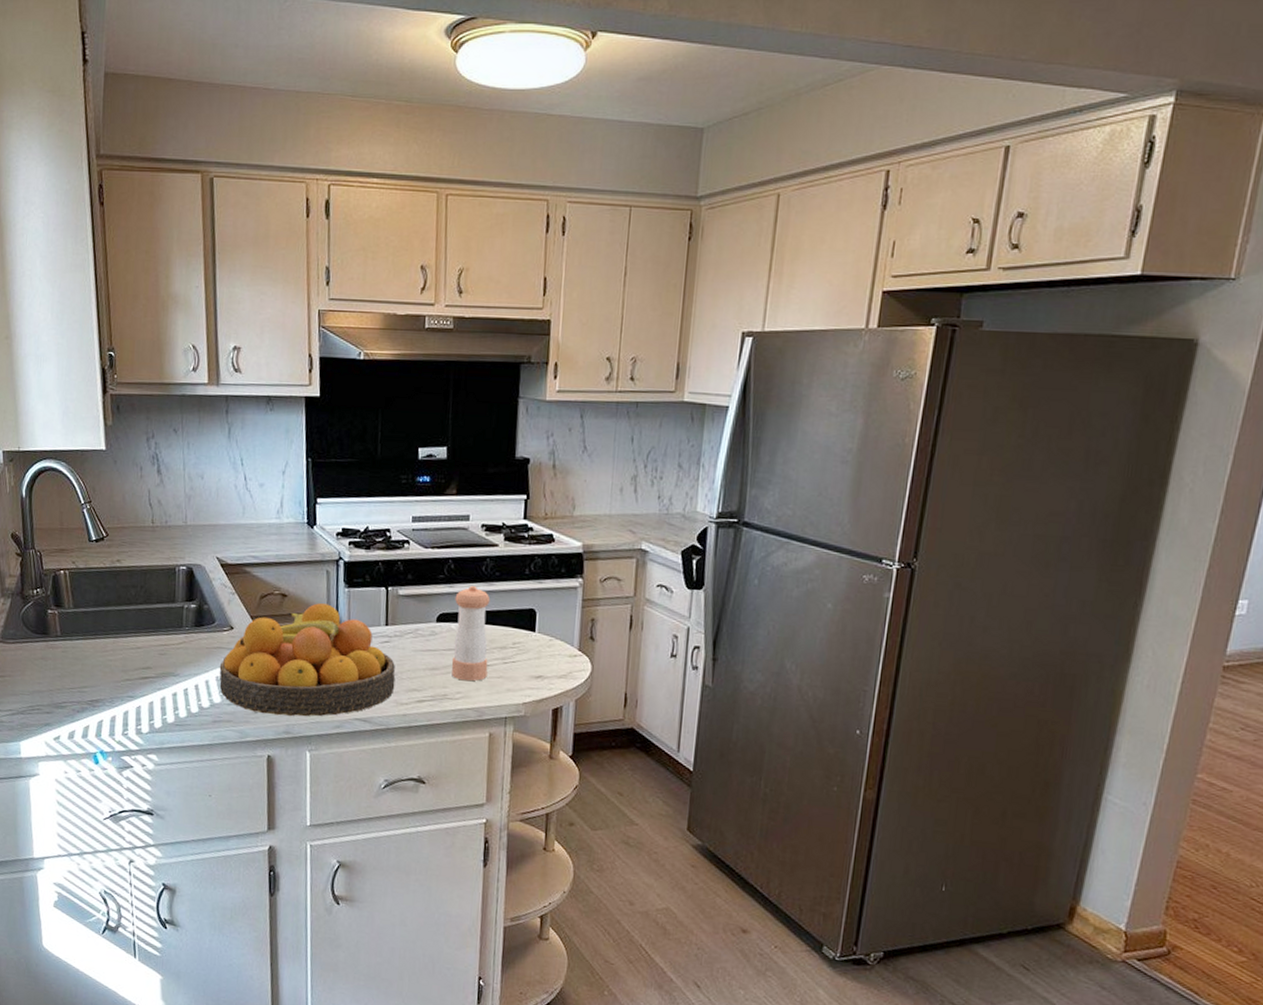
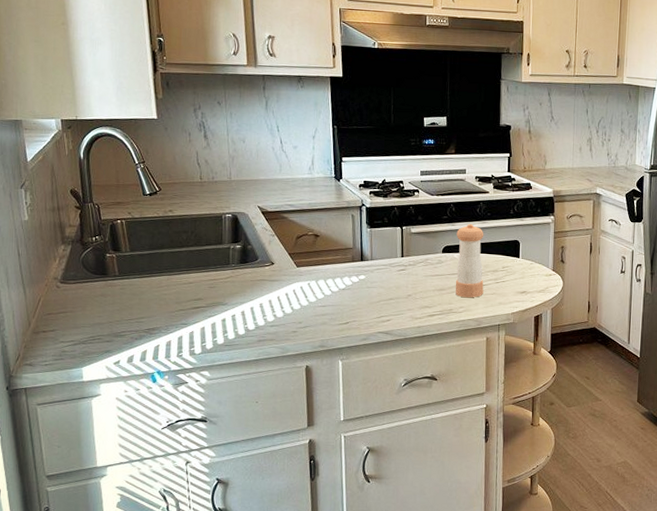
fruit bowl: present [219,603,396,717] -> none [262,241,411,333]

